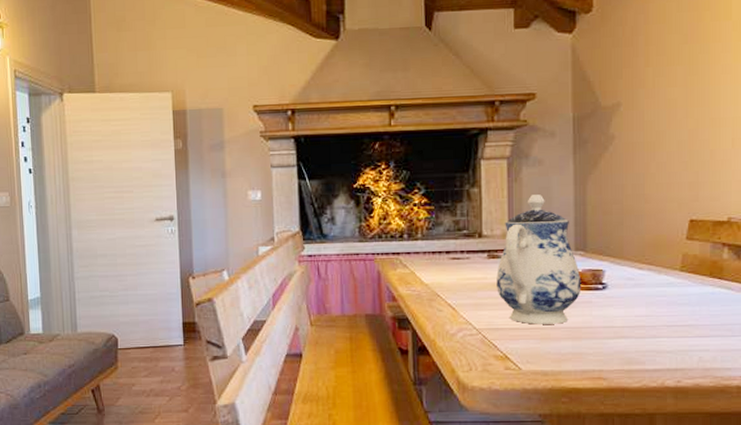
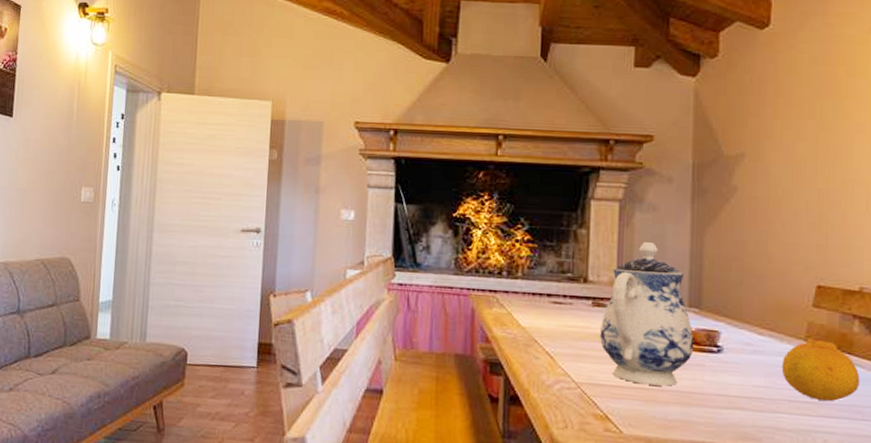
fruit: none [660,268,730,322] -> present [781,339,860,401]

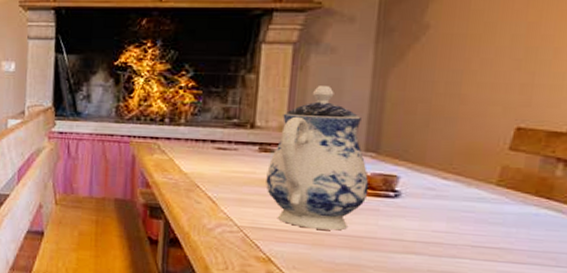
fruit: present [781,339,860,401] -> none [466,183,559,247]

